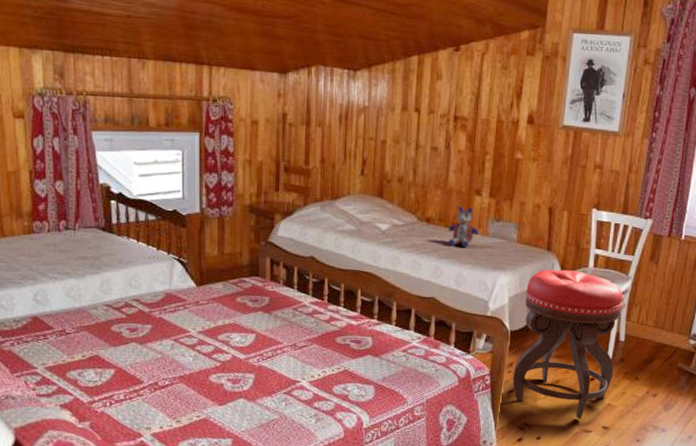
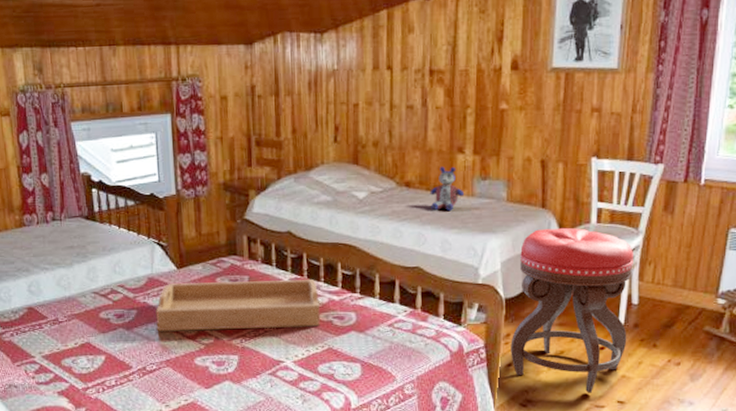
serving tray: none [172,300,339,350] -> present [156,279,321,332]

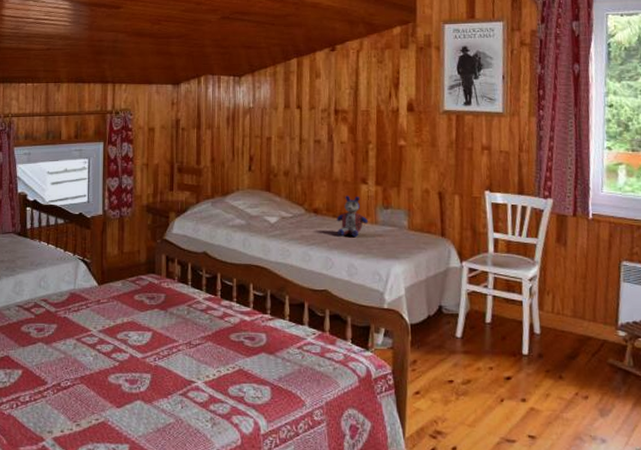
serving tray: present [156,279,321,332] -> none [74,299,233,348]
stool: present [511,227,635,393] -> none [417,256,533,426]

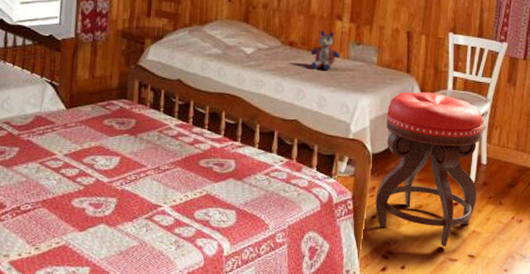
stool: none [417,256,533,426] -> present [375,91,484,247]

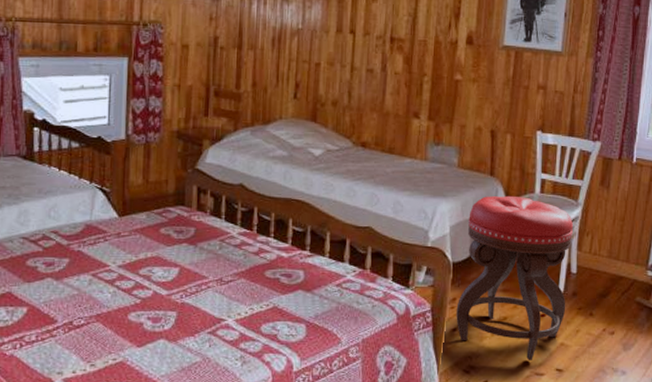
stuffed bear: present [310,30,341,71] -> none [385,130,418,174]

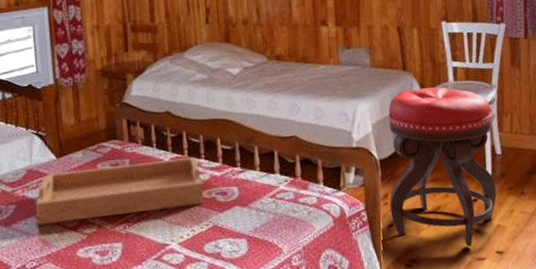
serving tray: none [89,232,268,285] -> present [35,157,204,226]

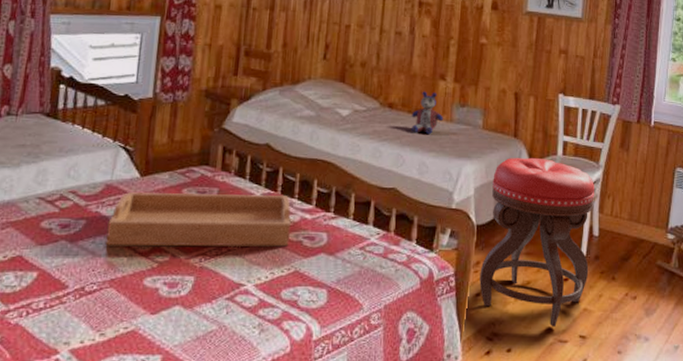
stuffed bear: none [299,39,332,81] -> present [411,91,444,135]

